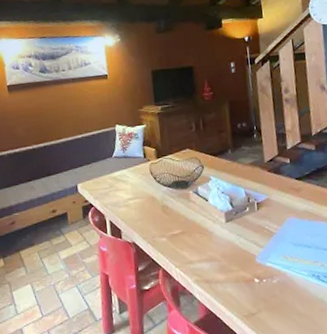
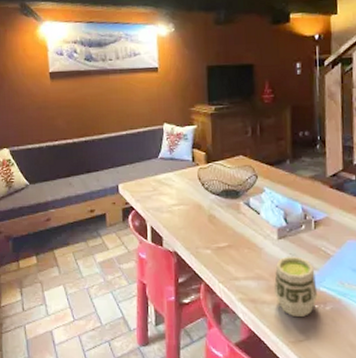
cup: none [225,236,265,293] -> present [274,256,318,318]

